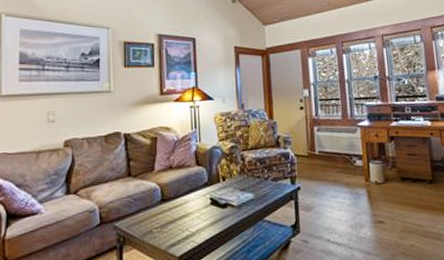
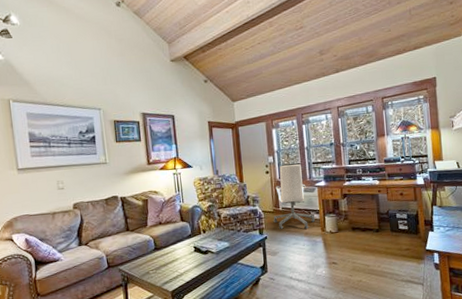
office chair: none [307,98,358,179] -> present [273,163,316,230]

